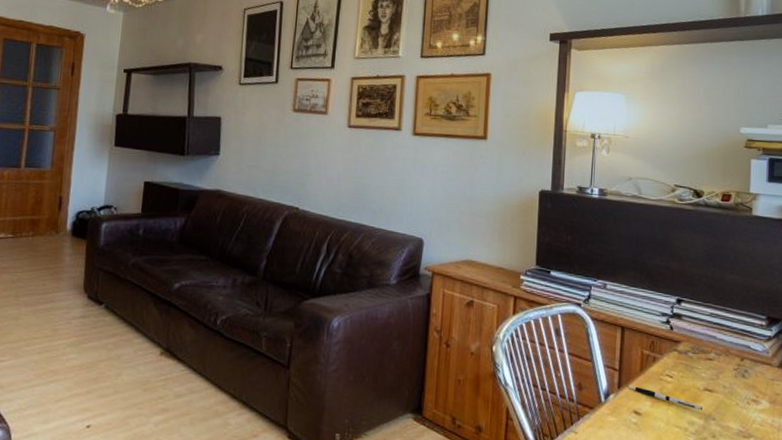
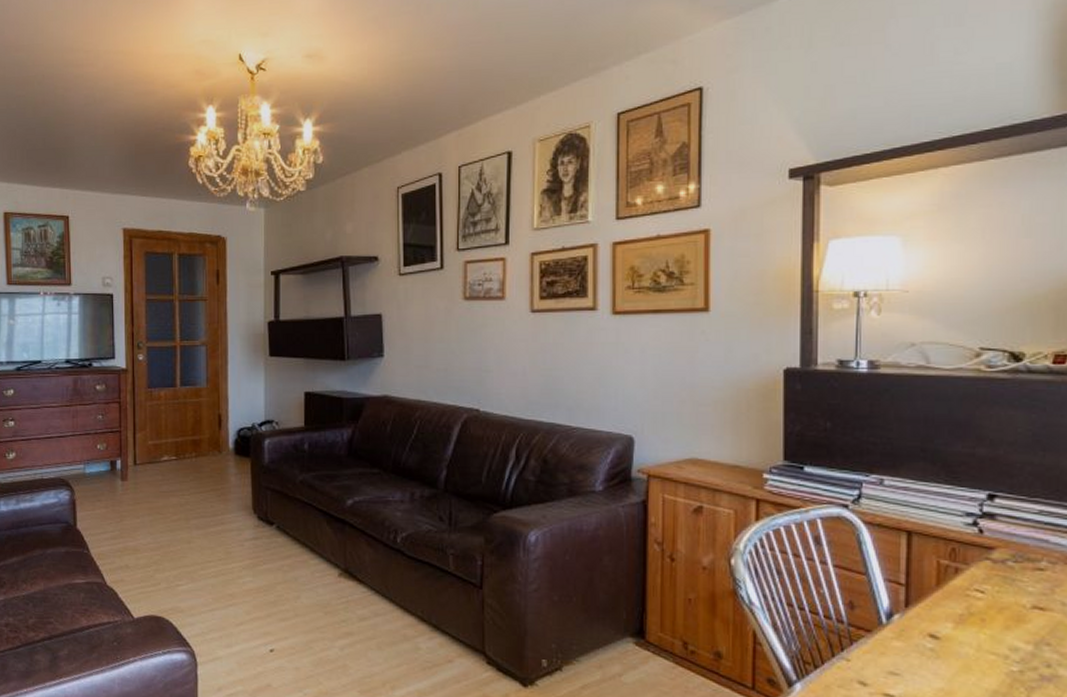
pen: present [626,386,702,411] -> none [917,603,1030,634]

